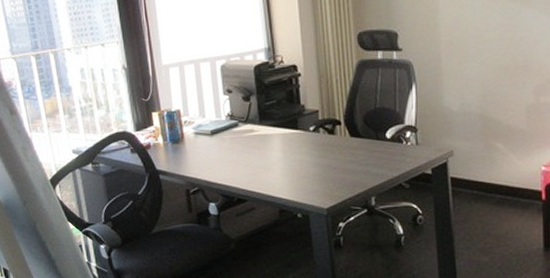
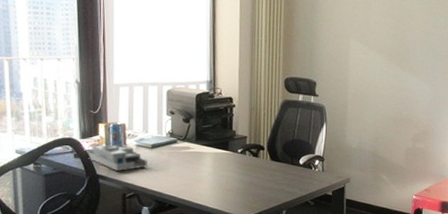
desk organizer: none [140,132,210,164] -> present [84,143,148,171]

